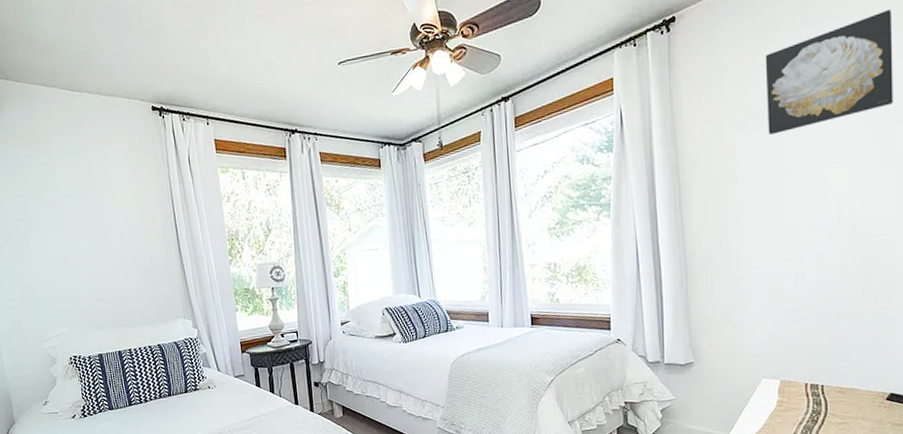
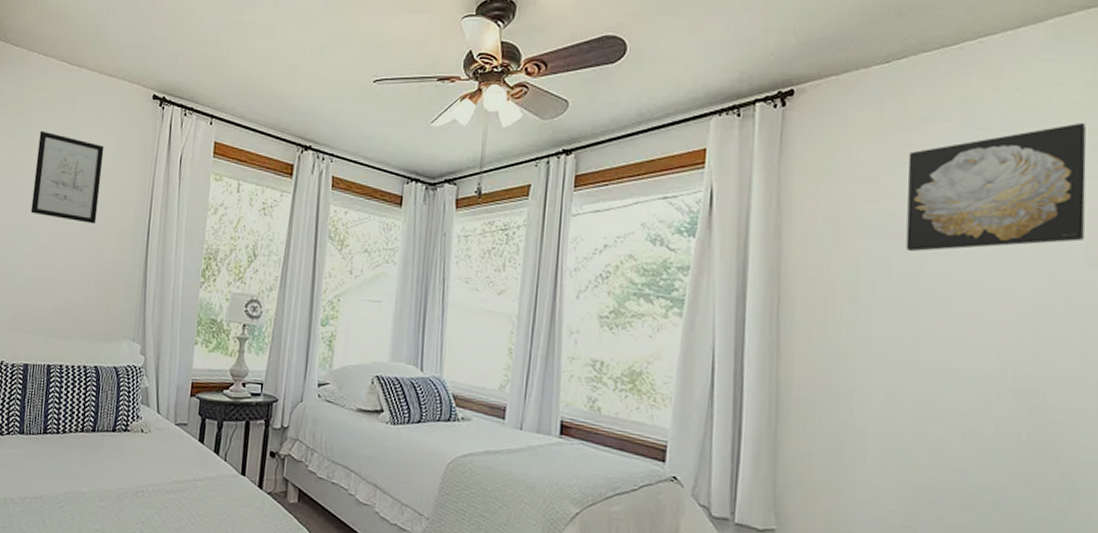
wall art: none [59,155,130,229] -> present [30,130,104,224]

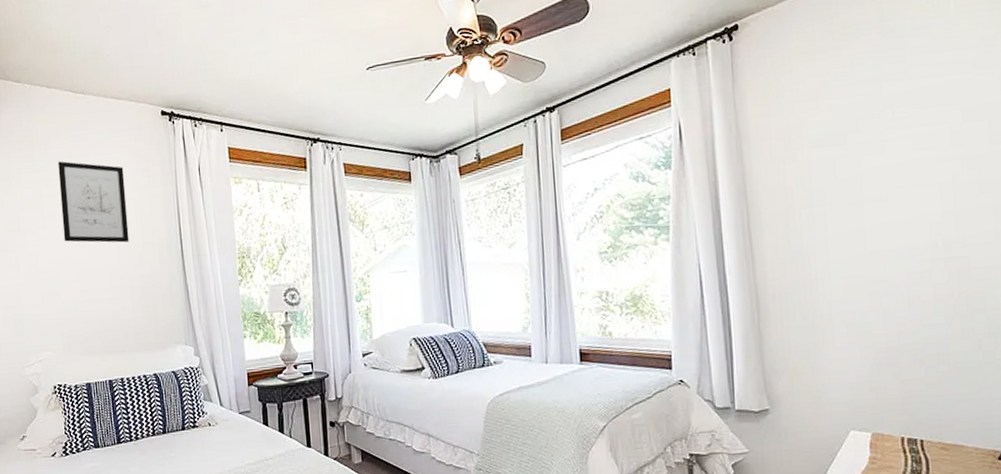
wall art: present [906,122,1087,252] -> none [839,20,987,154]

